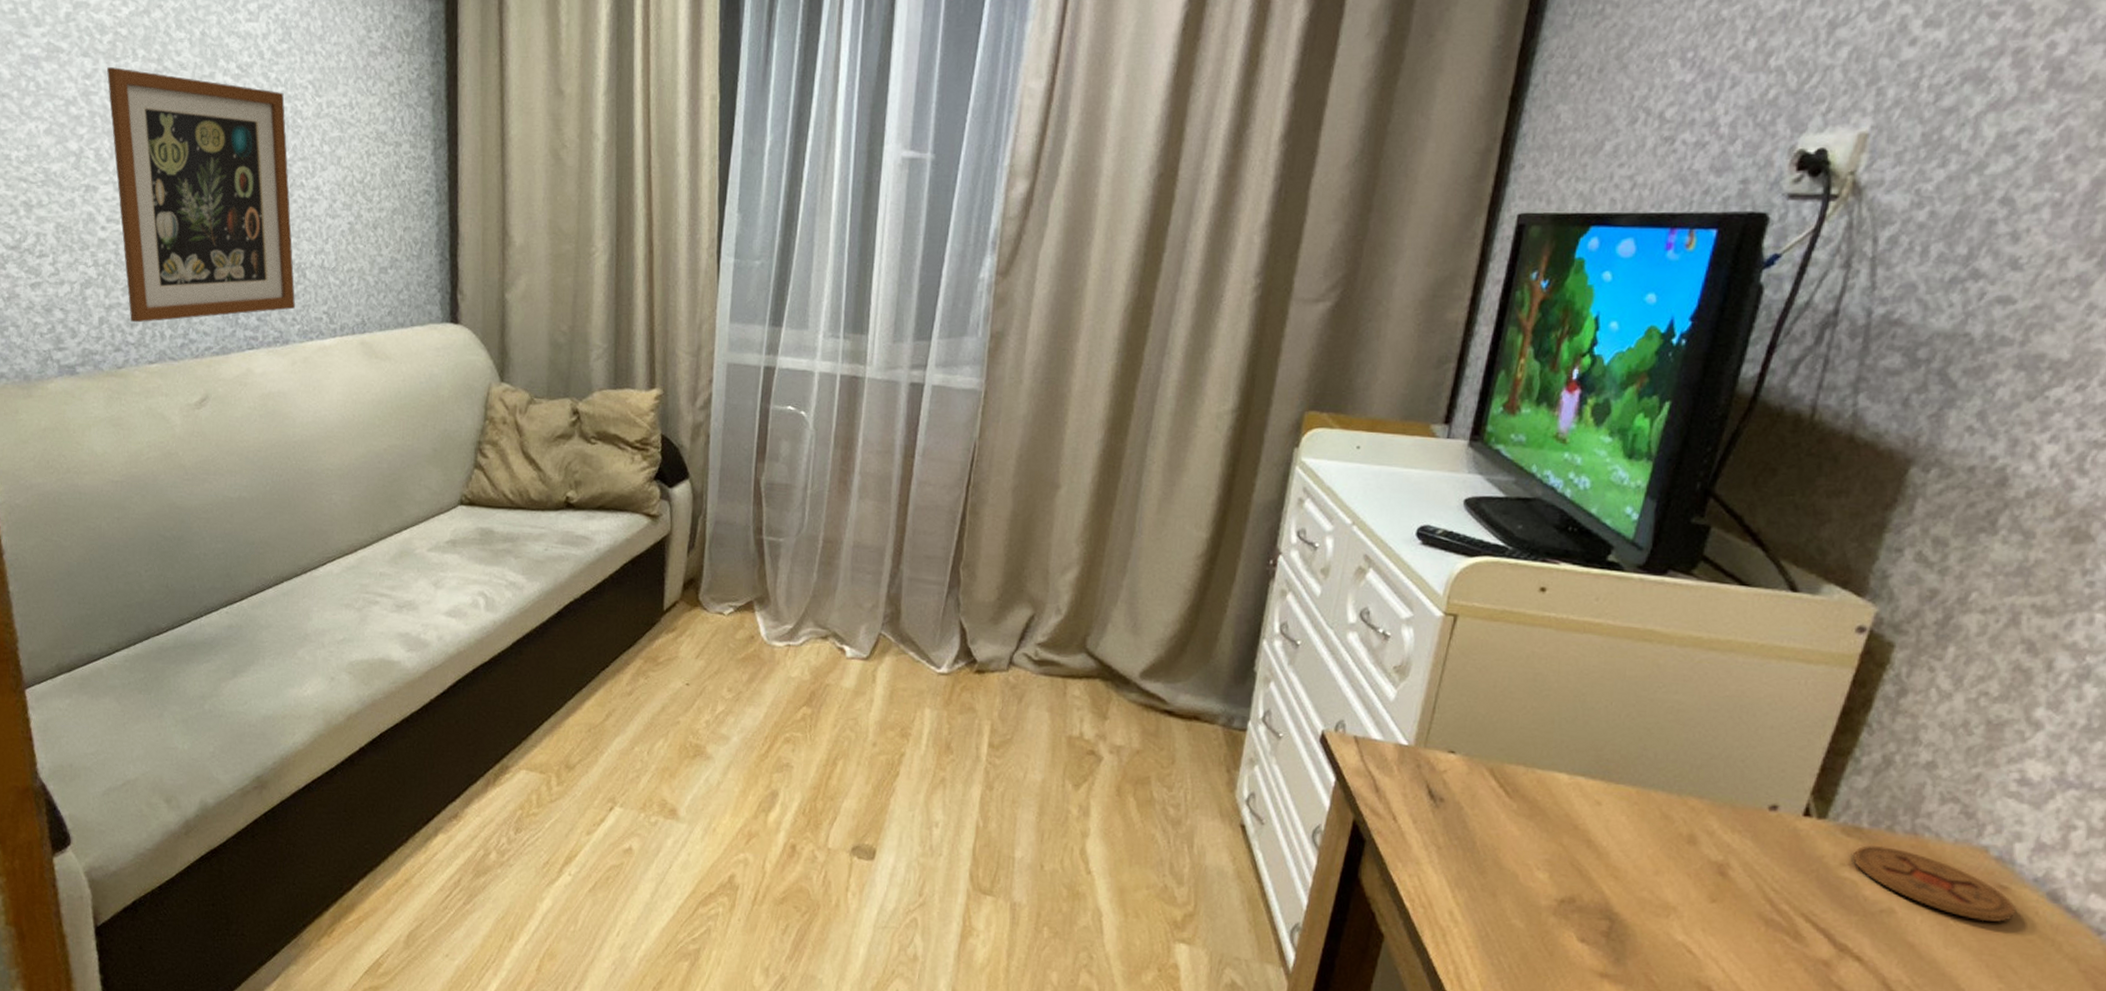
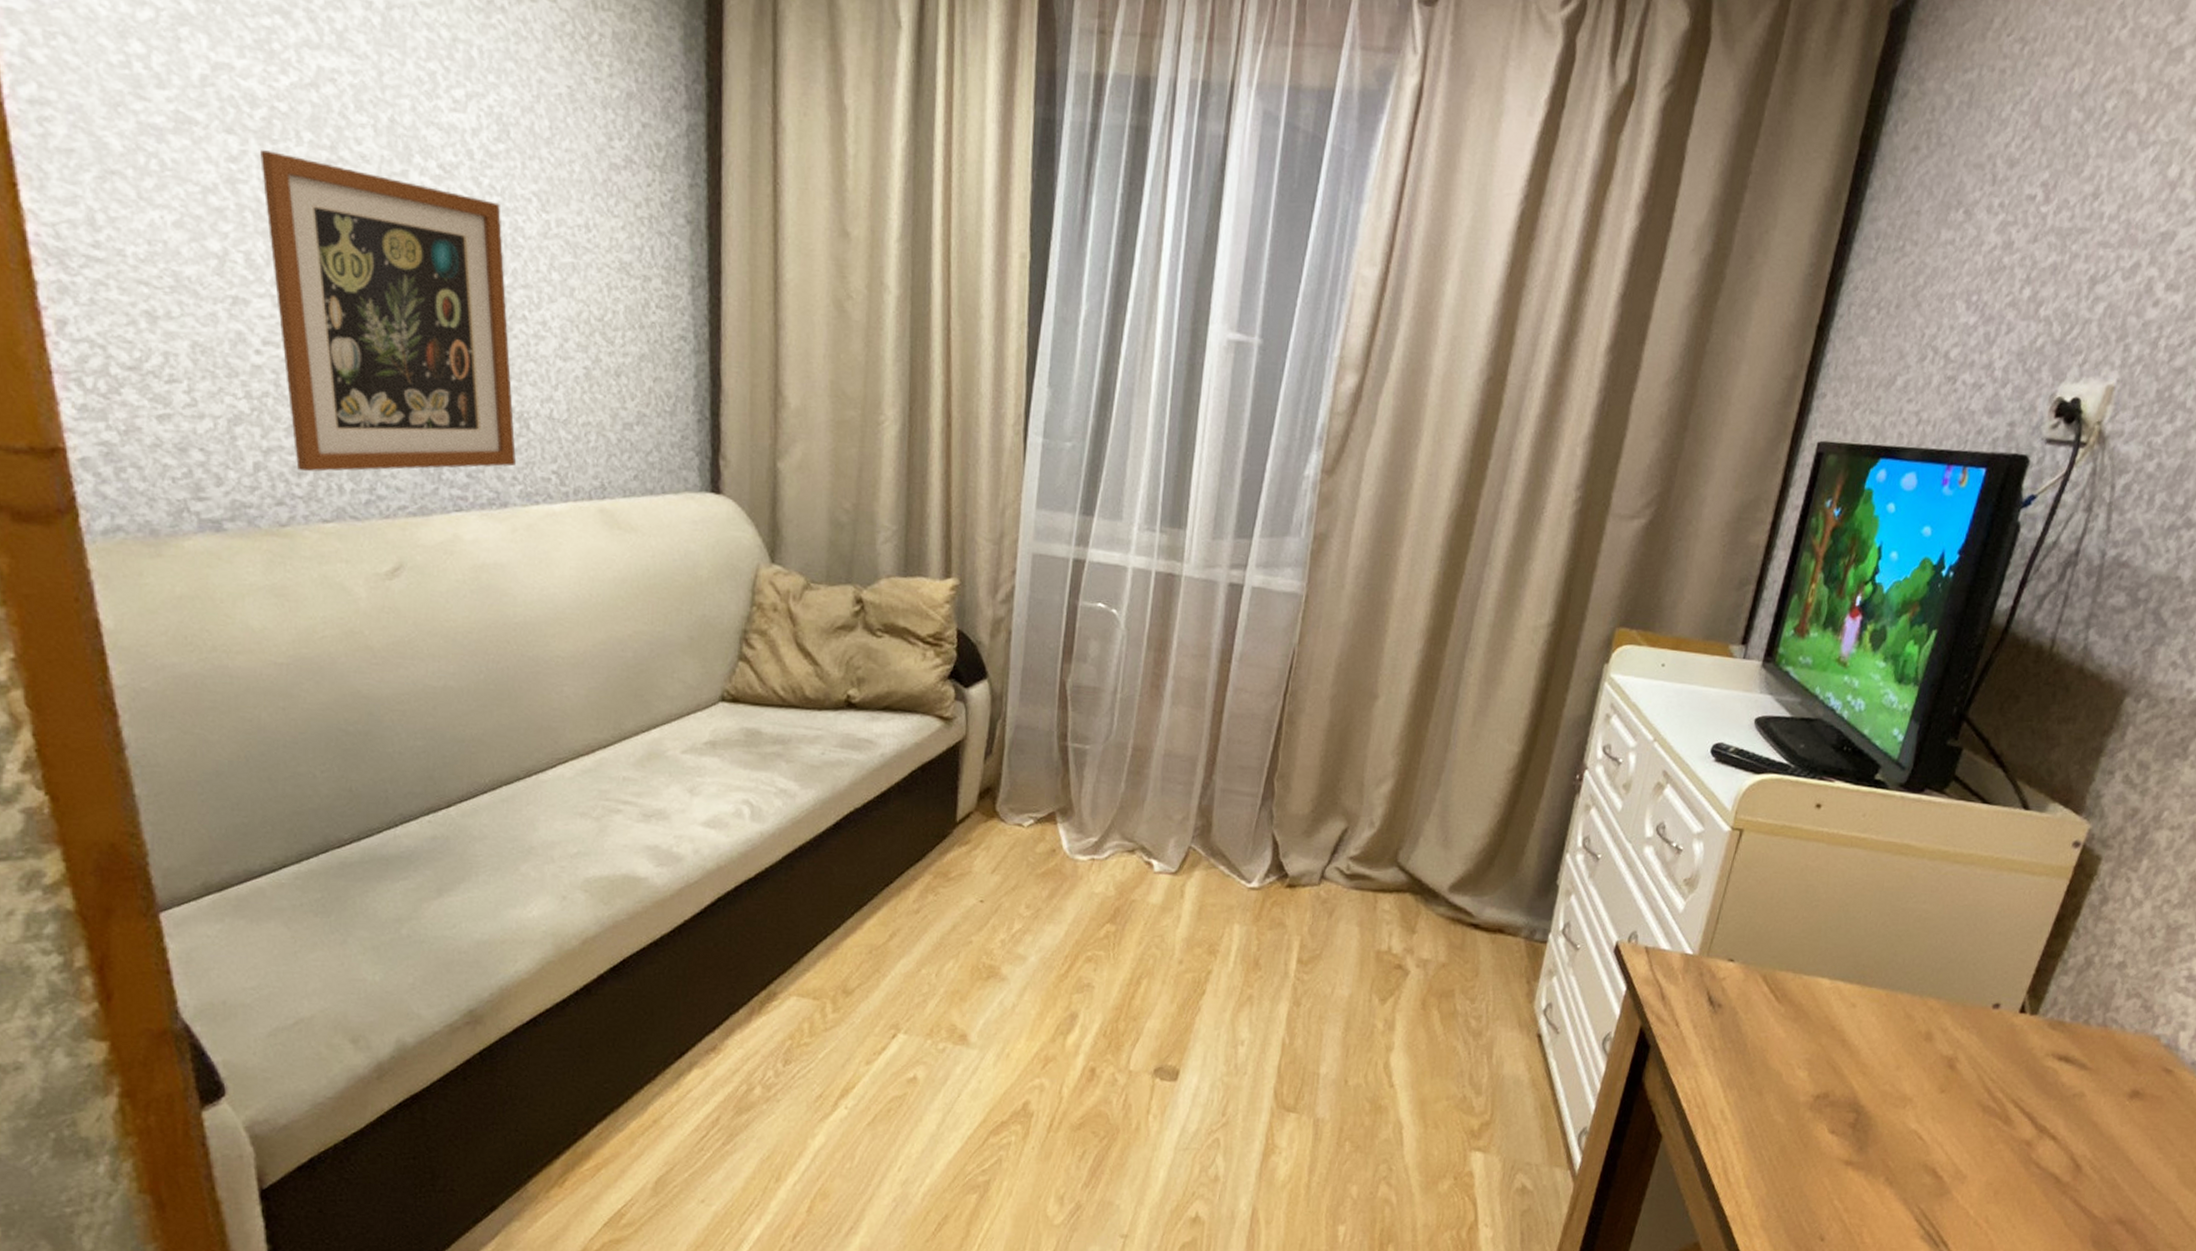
coaster: present [1852,844,2017,922] -> none [2055,1037,2177,1101]

